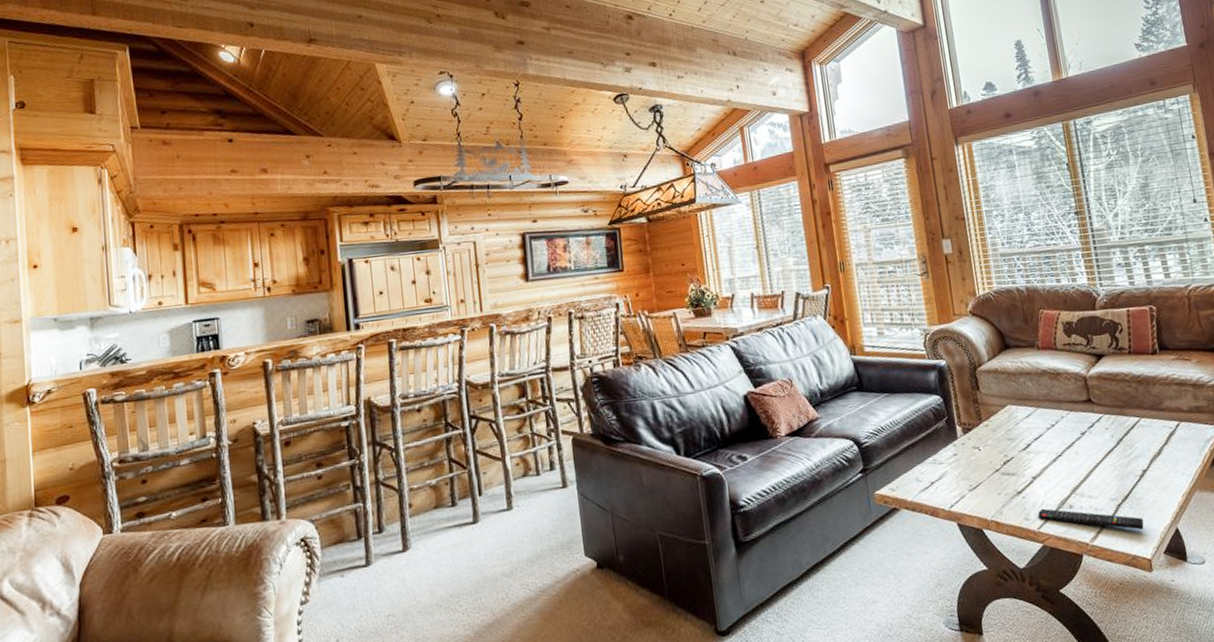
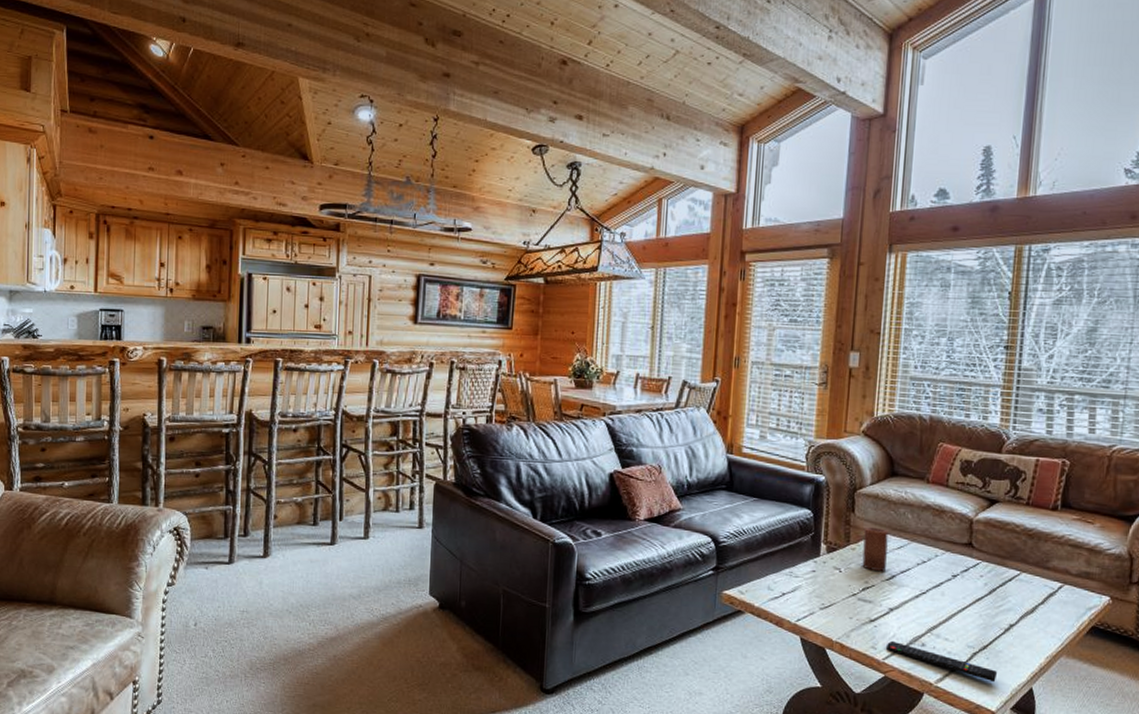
candle: none [992,401,1020,443] -> present [862,526,889,571]

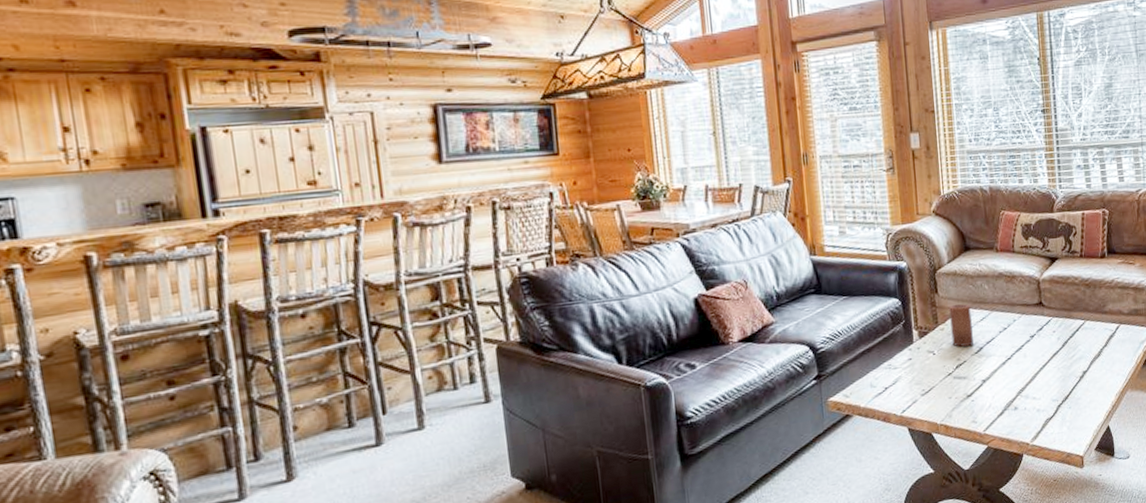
remote control: present [886,640,997,683] -> none [985,410,1080,429]

